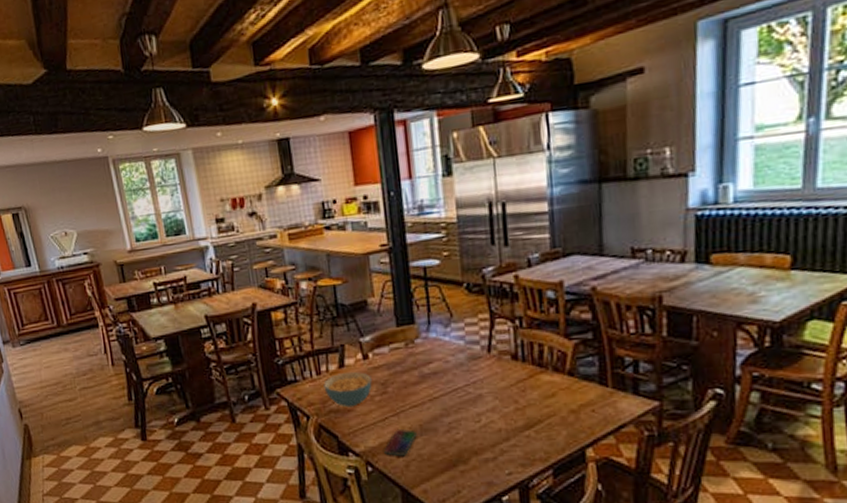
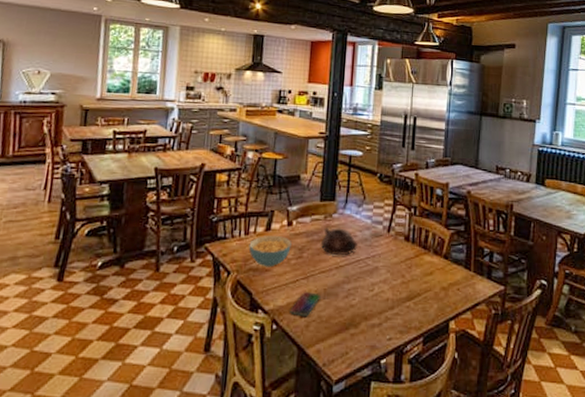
teapot: none [406,354,452,387] -> present [321,227,357,256]

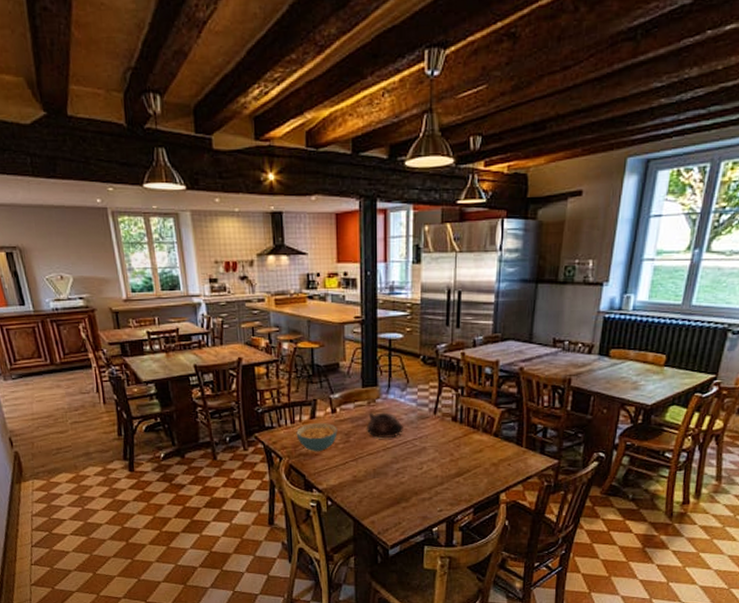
smartphone: present [290,292,320,317] -> none [343,472,370,494]

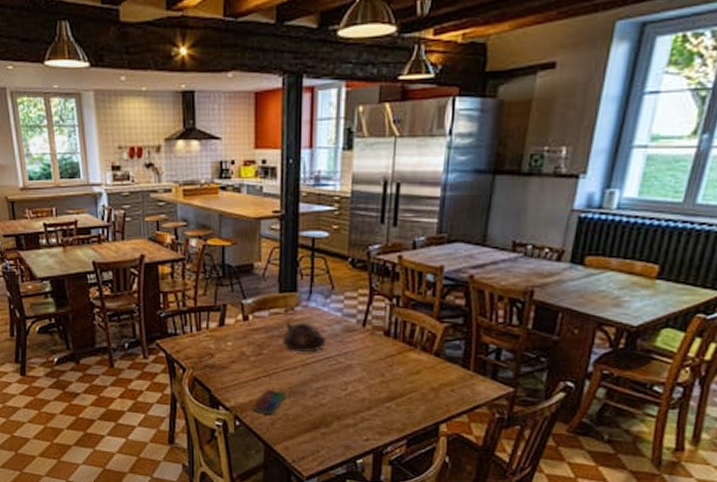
cereal bowl: present [296,422,337,452] -> none [202,330,249,365]
smartphone: none [343,472,370,494] -> present [253,390,285,415]

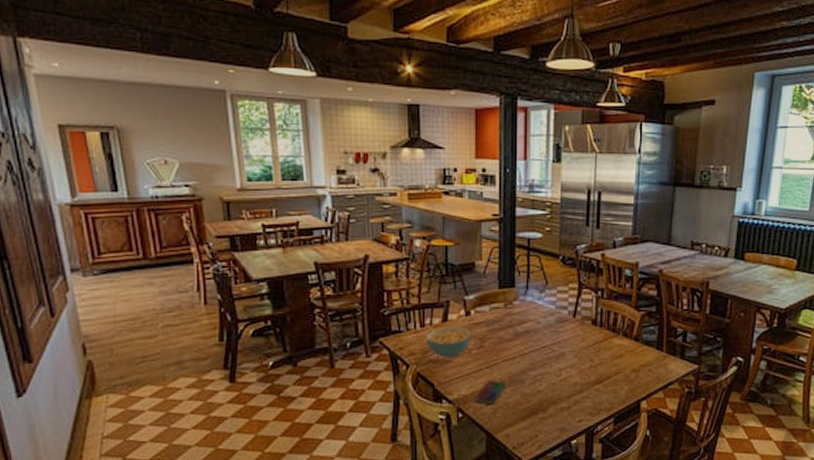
cereal bowl: none [202,330,249,365] -> present [426,326,471,359]
teapot: present [283,322,326,353] -> none [503,315,541,344]

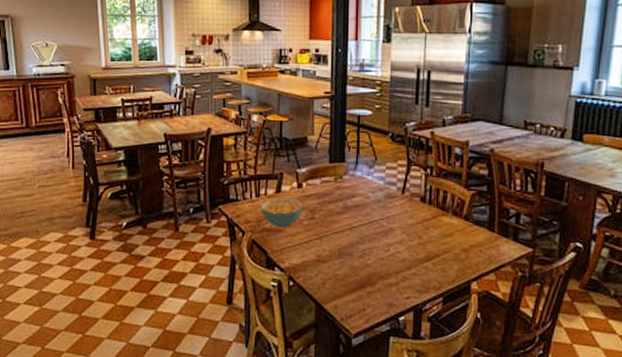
smartphone: present [475,380,505,405] -> none [305,252,335,275]

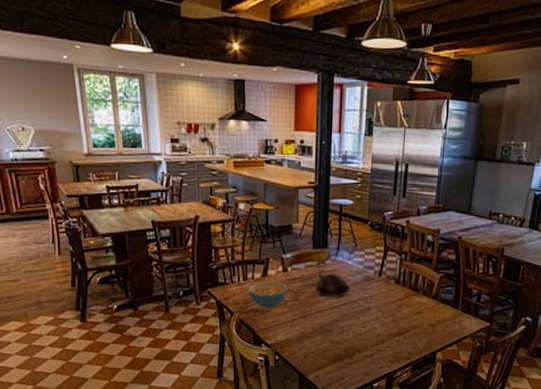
teapot: none [333,189,370,217] -> present [316,273,350,298]

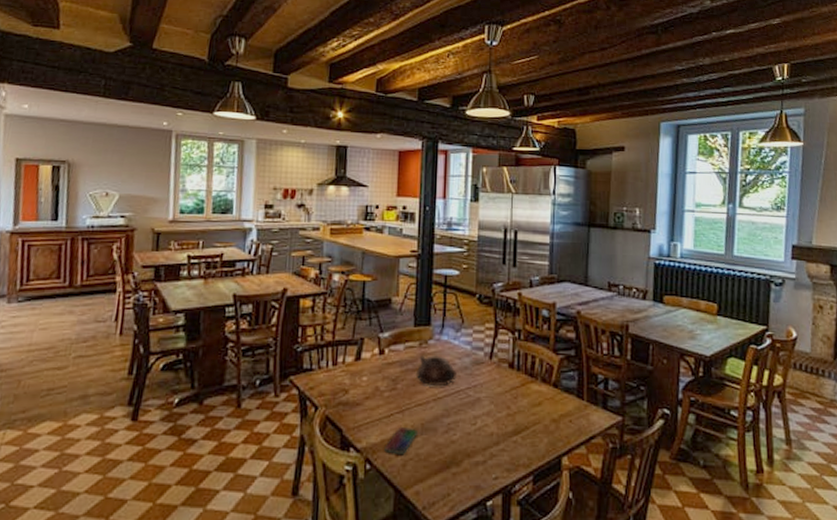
cereal bowl: present [248,280,288,309] -> none [337,365,384,401]
smartphone: none [290,329,317,350] -> present [384,427,417,456]

